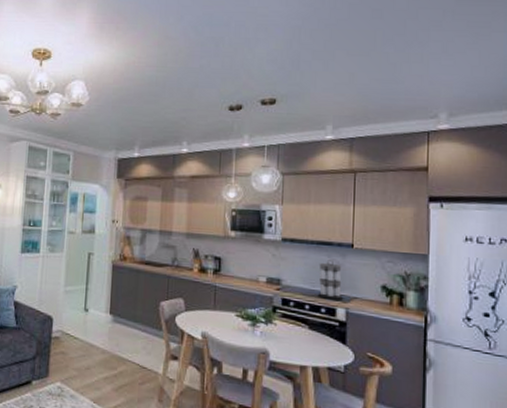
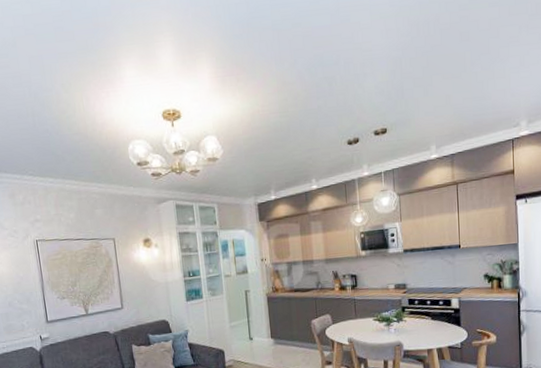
spice rack: present [317,260,343,300] -> none [434,261,455,294]

